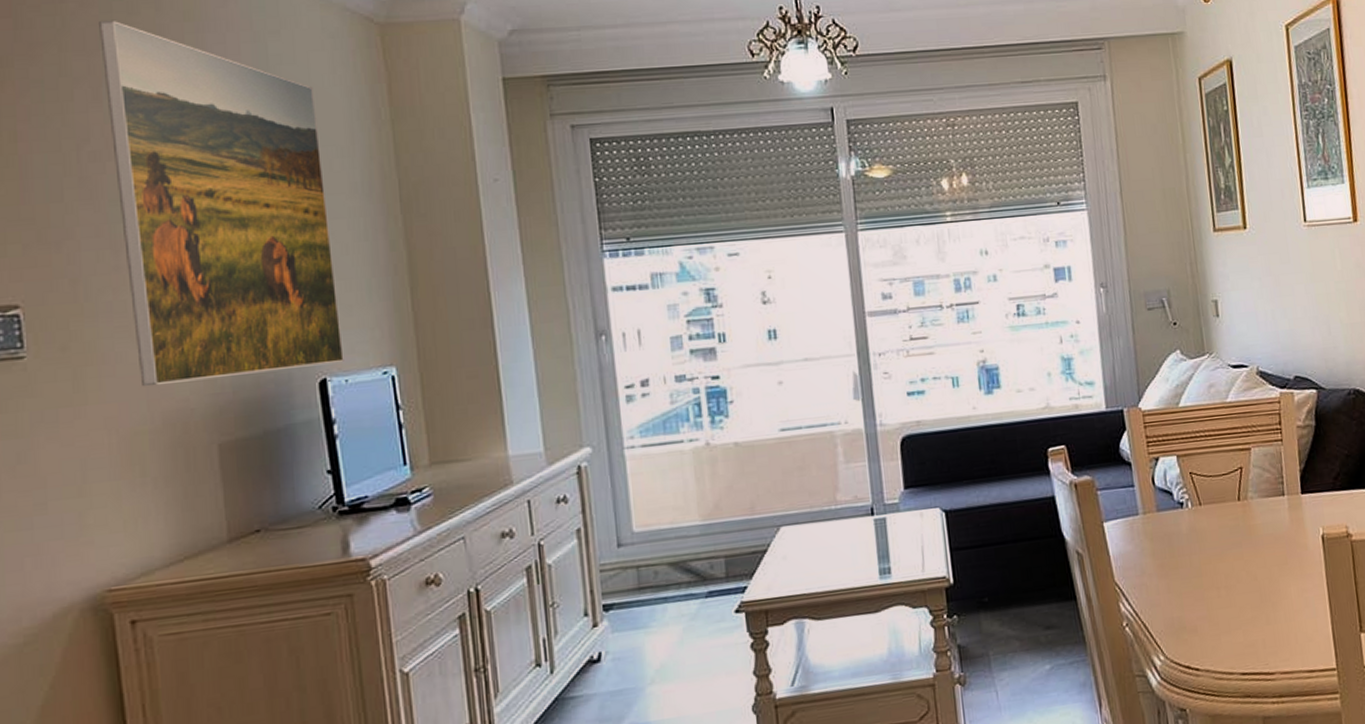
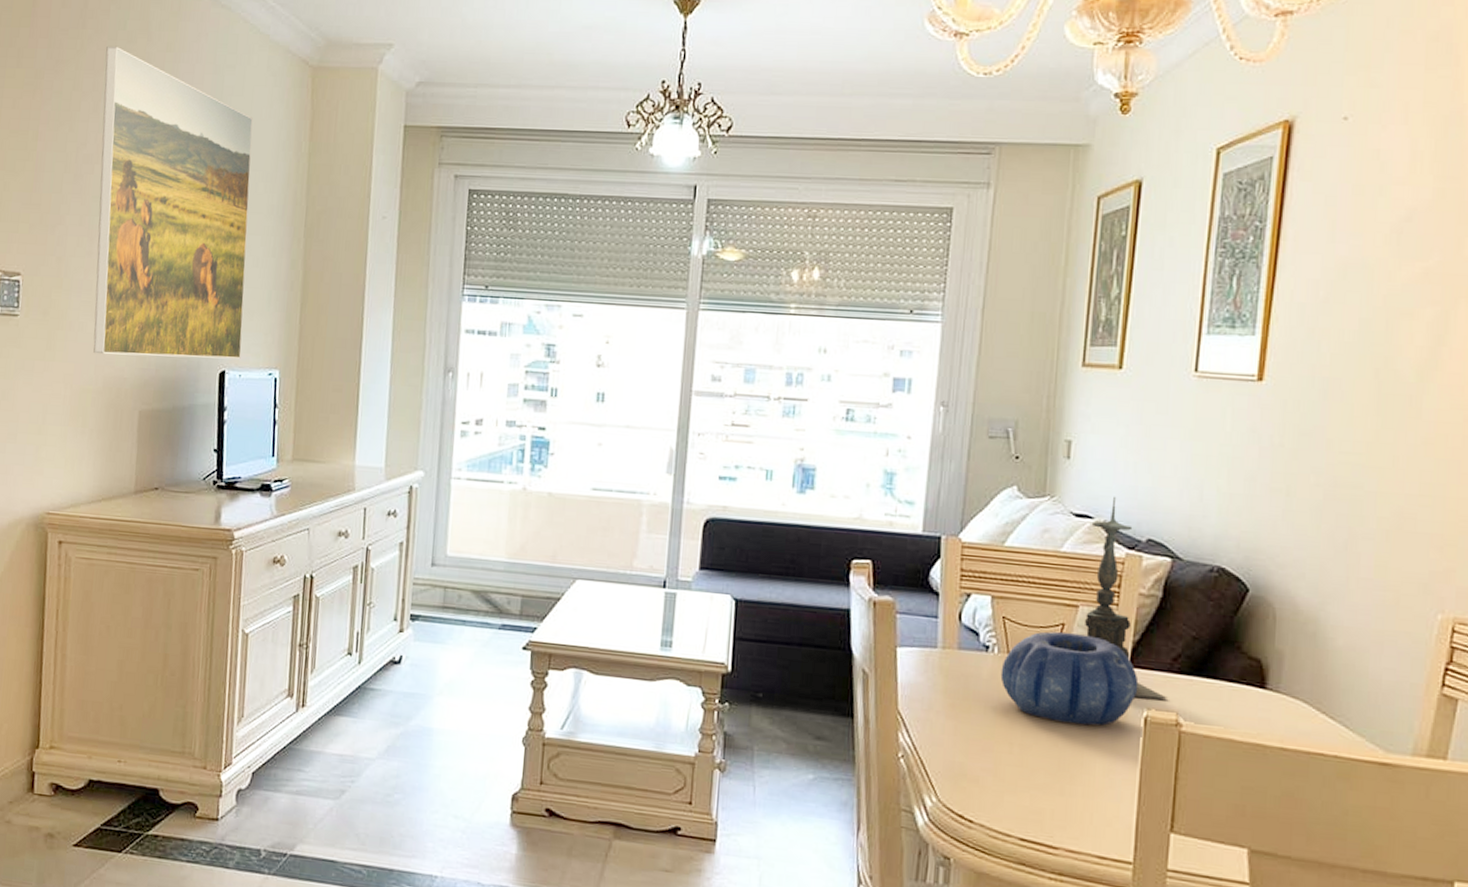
decorative bowl: none [1196,473,1312,558] -> present [1000,631,1139,726]
candle holder: none [1248,343,1336,519] -> present [1085,496,1167,700]

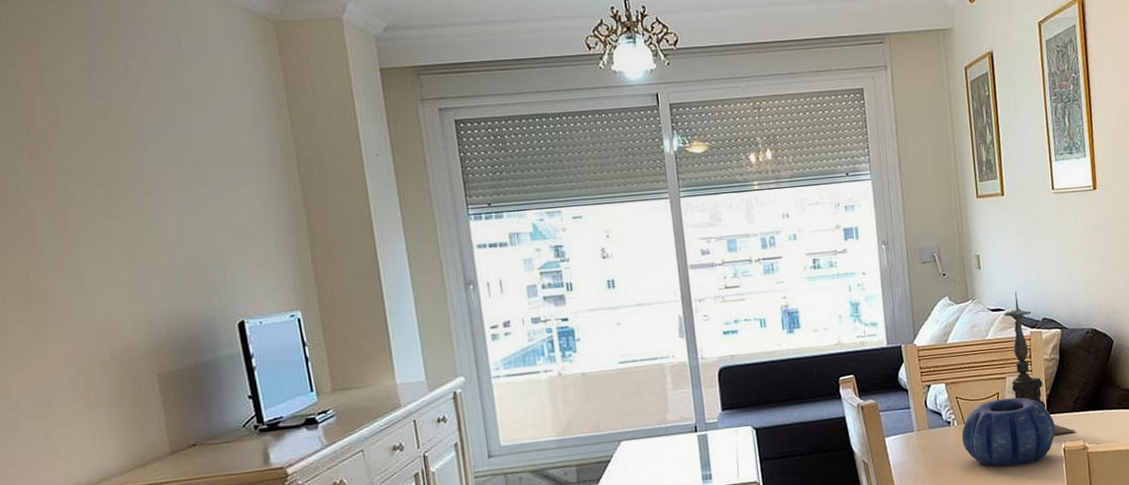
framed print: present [93,45,253,360] -> none [38,18,258,328]

